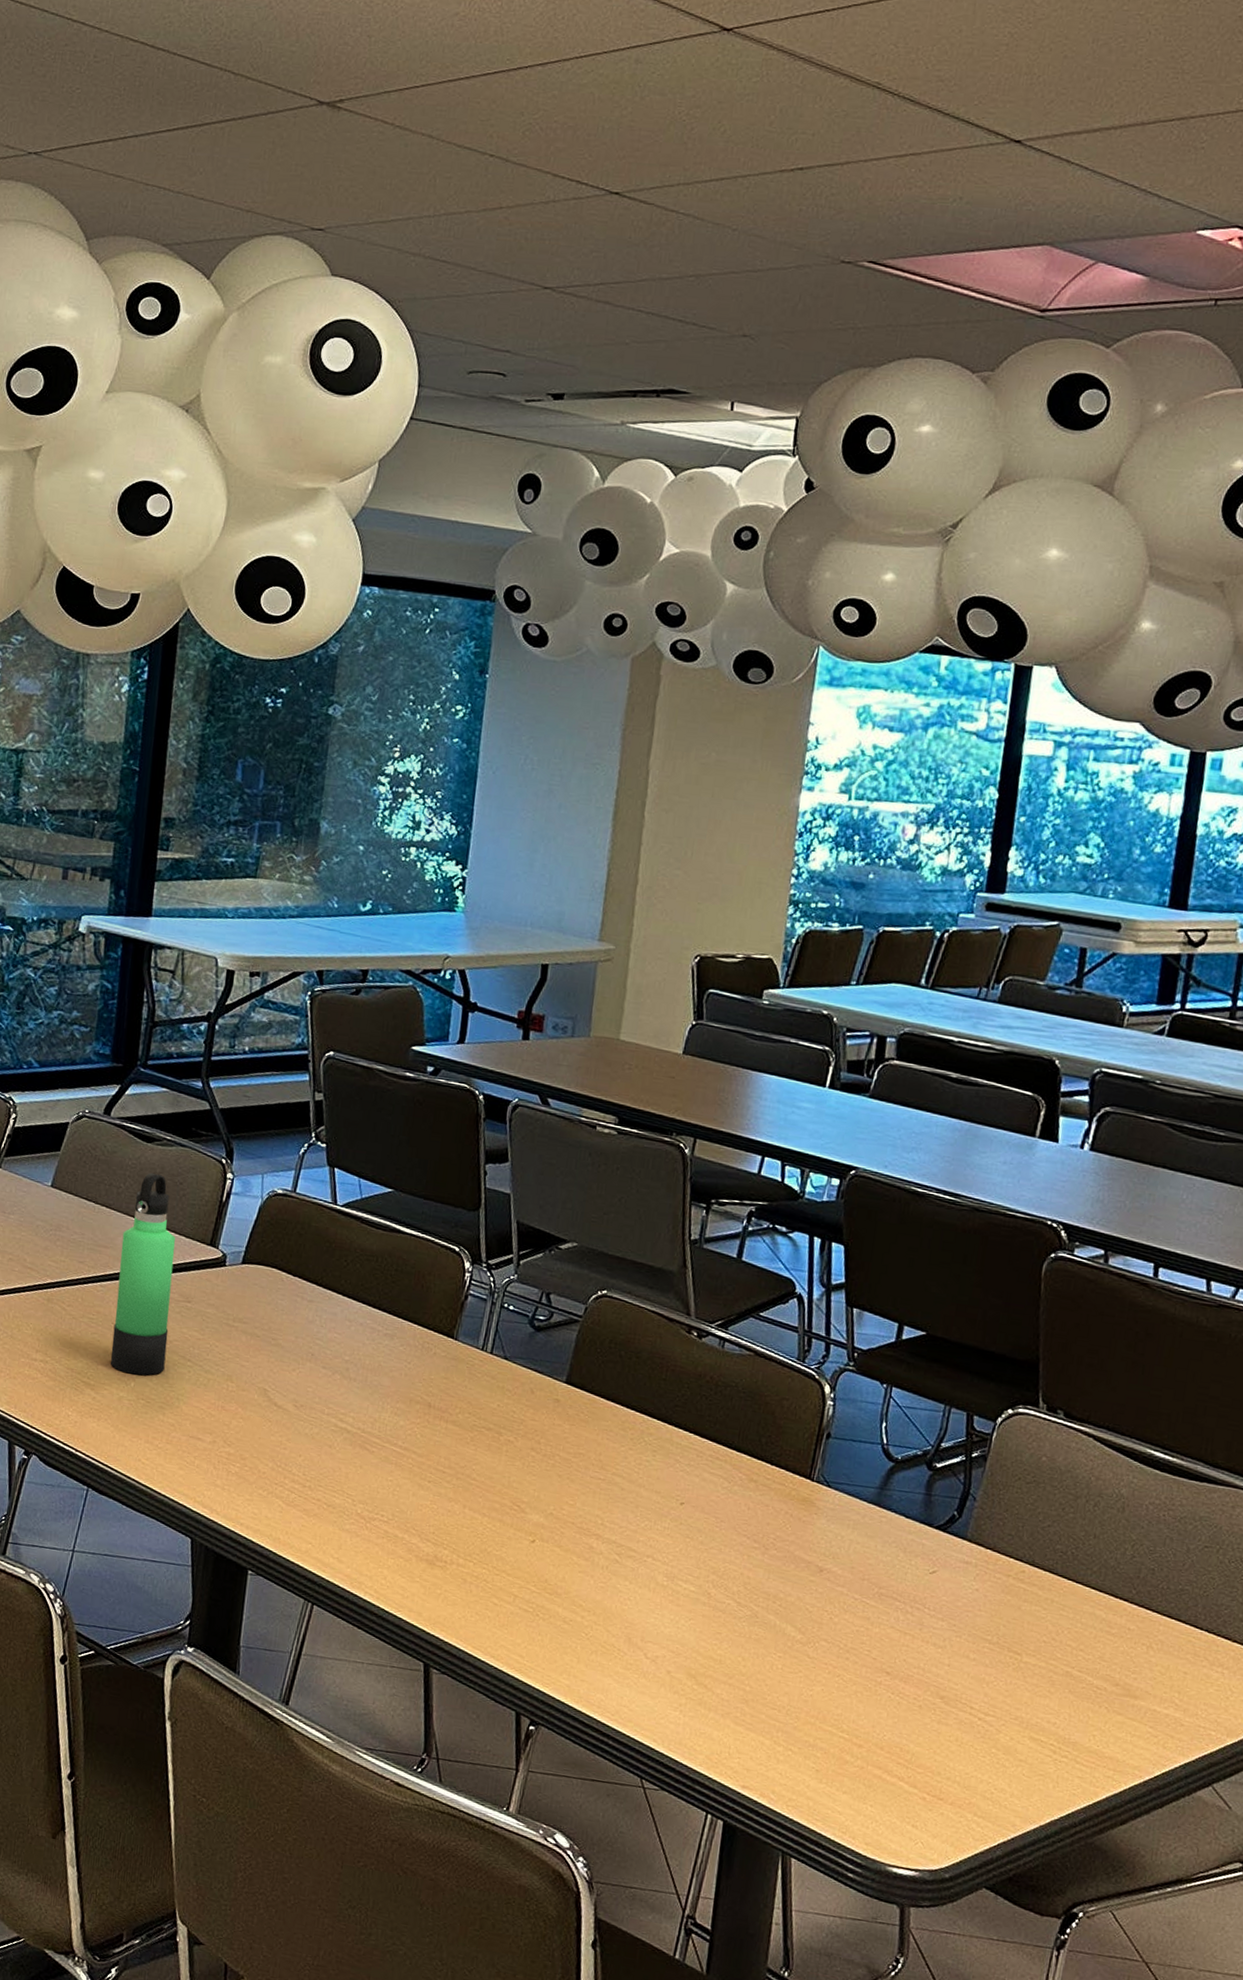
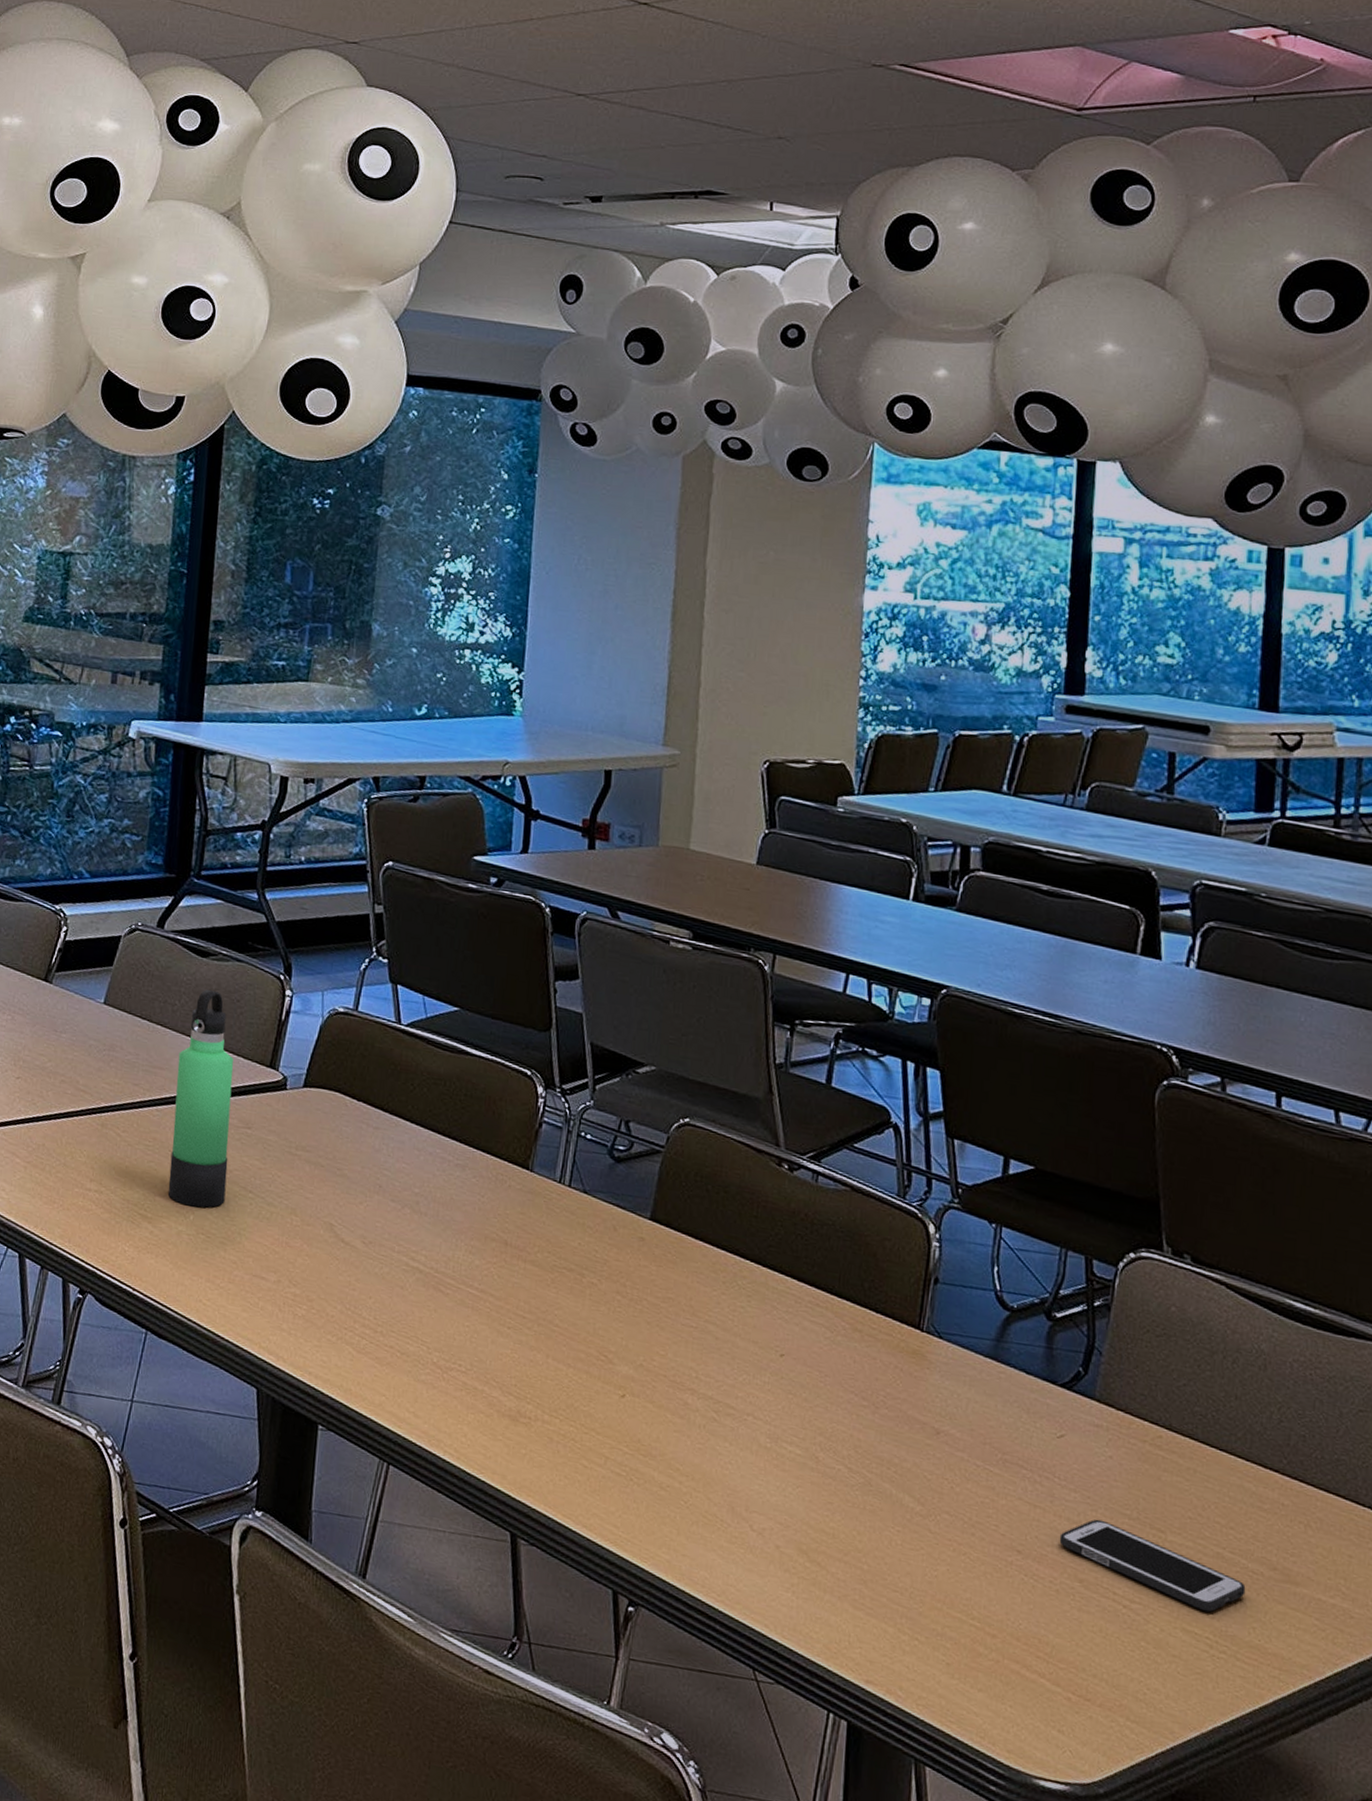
cell phone: none [925,1644,1090,1723] -> present [1059,1519,1246,1612]

